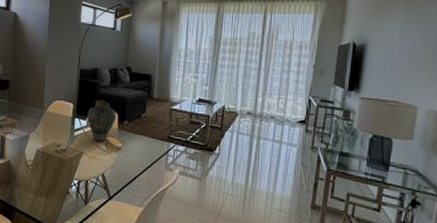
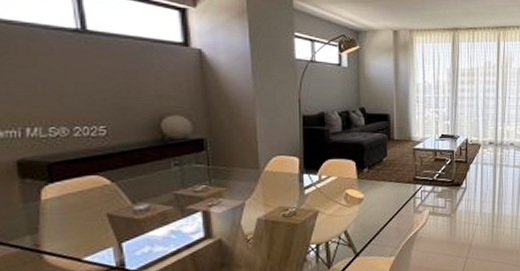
vase: present [87,99,117,141] -> none [318,148,354,195]

